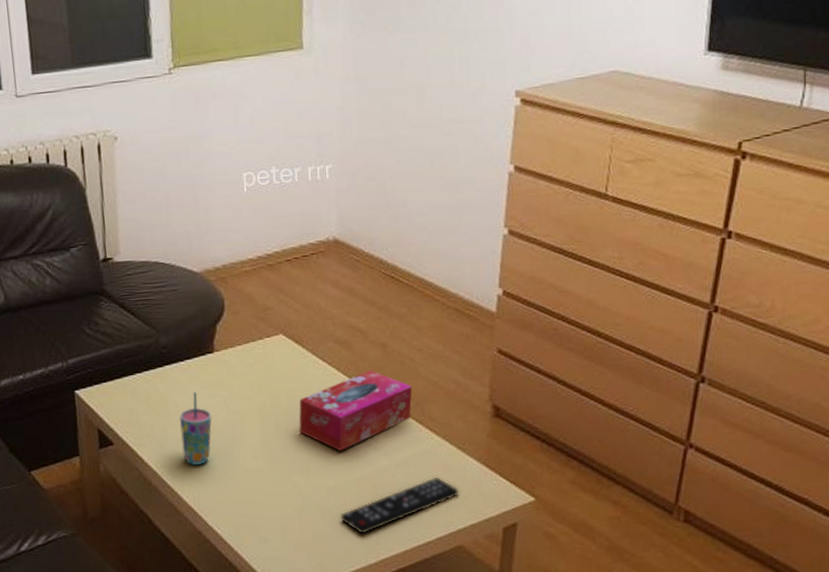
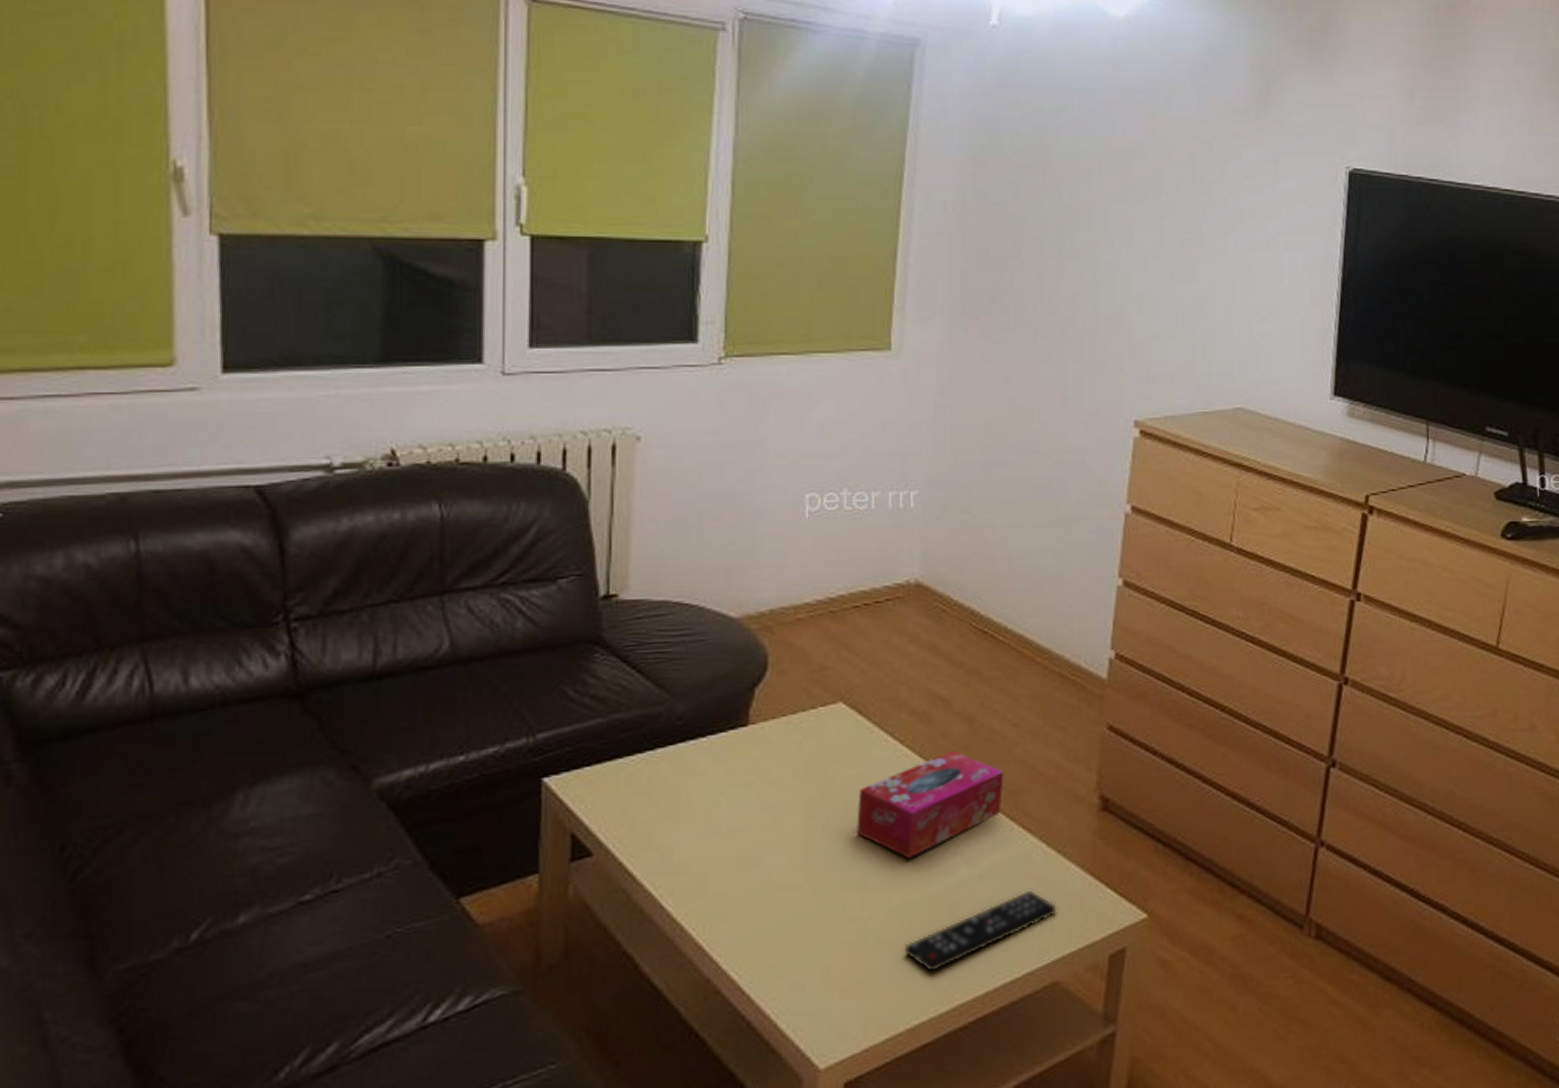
cup: present [179,391,212,465] -> none [691,779,739,883]

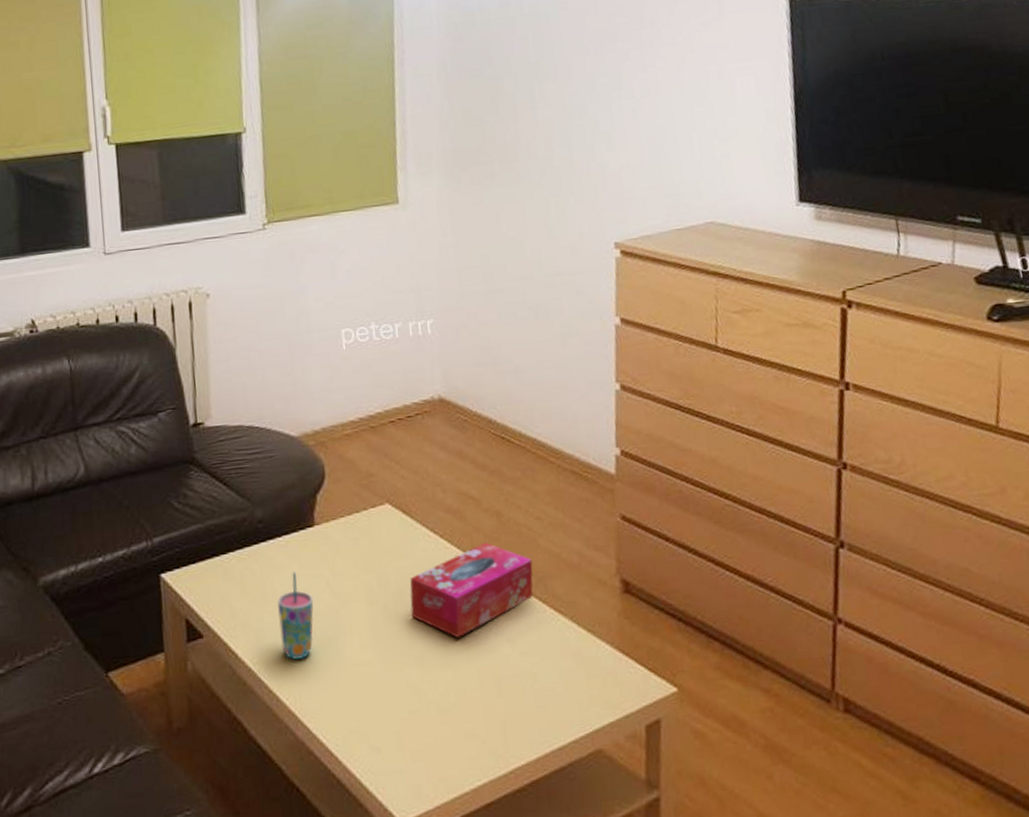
cup: none [691,779,739,883] -> present [277,571,314,660]
remote control: present [905,890,1057,973] -> none [462,665,594,740]

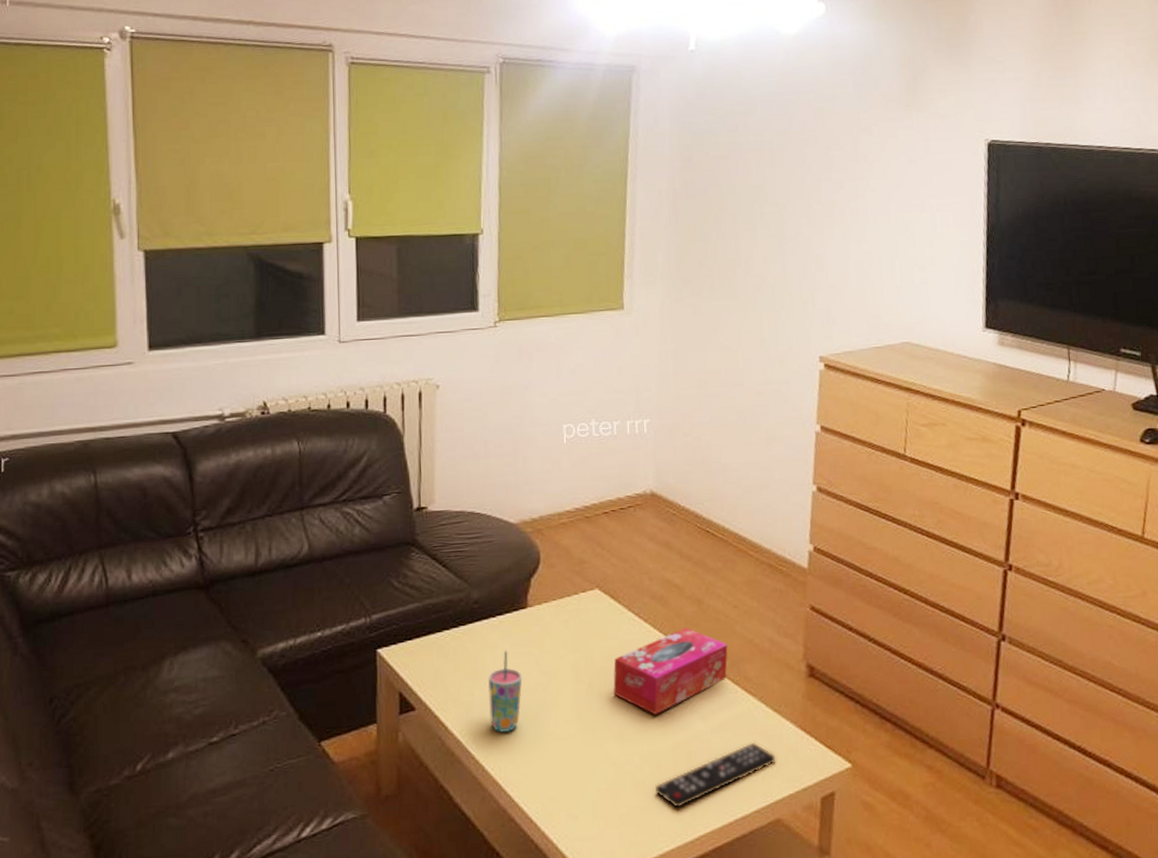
remote control: none [462,665,594,740] -> present [655,742,776,809]

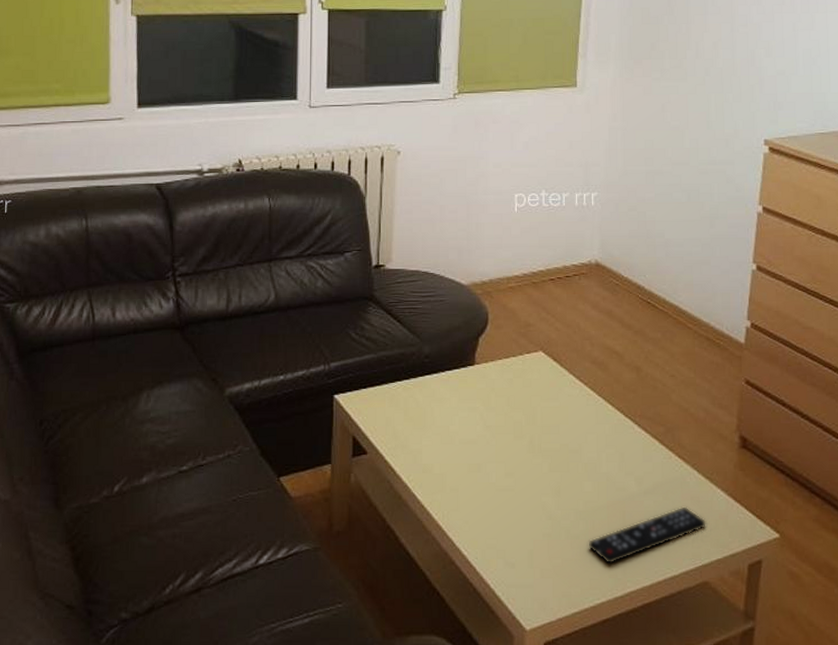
cup: present [488,650,523,732] -> none [435,403,468,480]
tissue box: present [613,627,728,715] -> none [553,393,664,475]

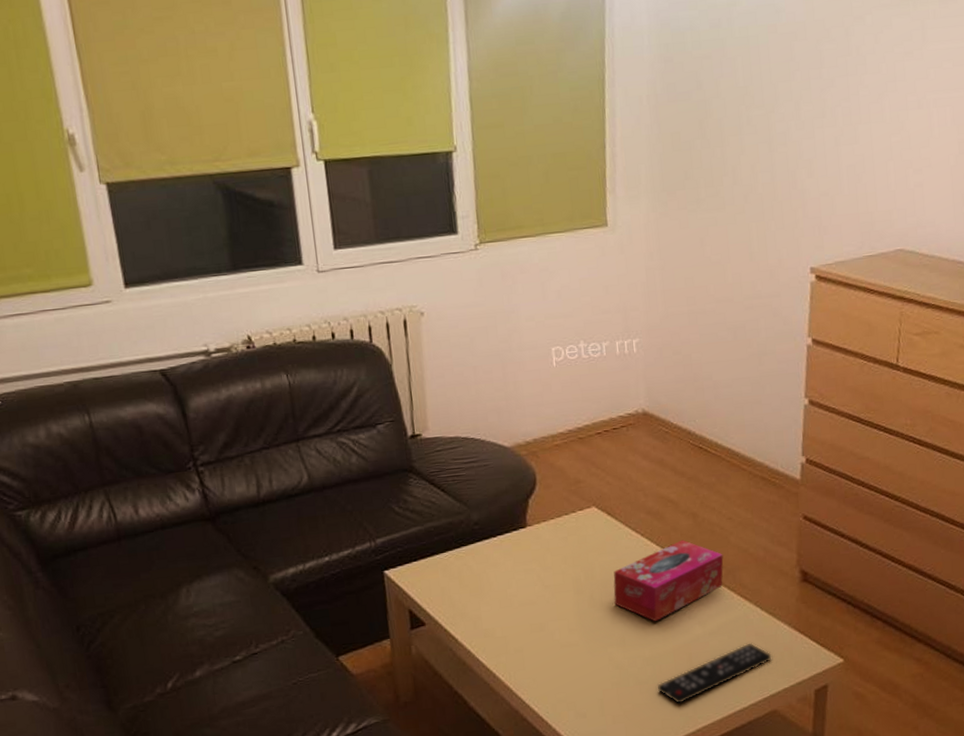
tissue box: none [553,393,664,475] -> present [613,539,724,622]

